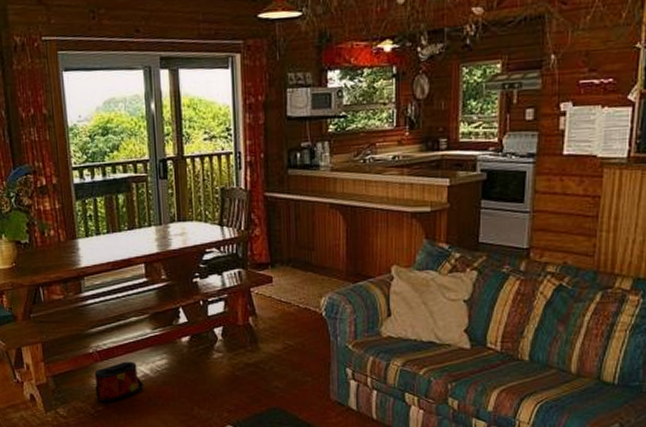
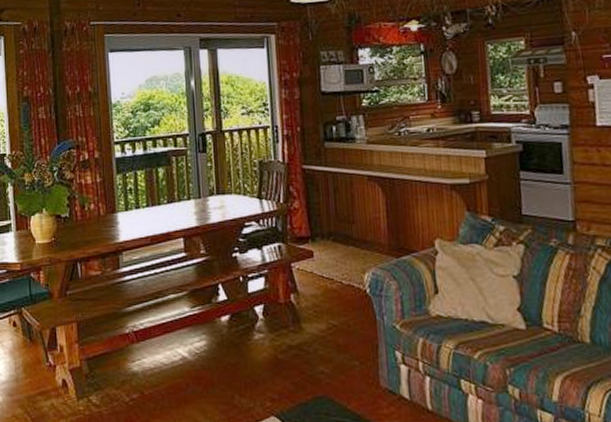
bag: present [94,361,144,403] -> none [130,343,181,390]

